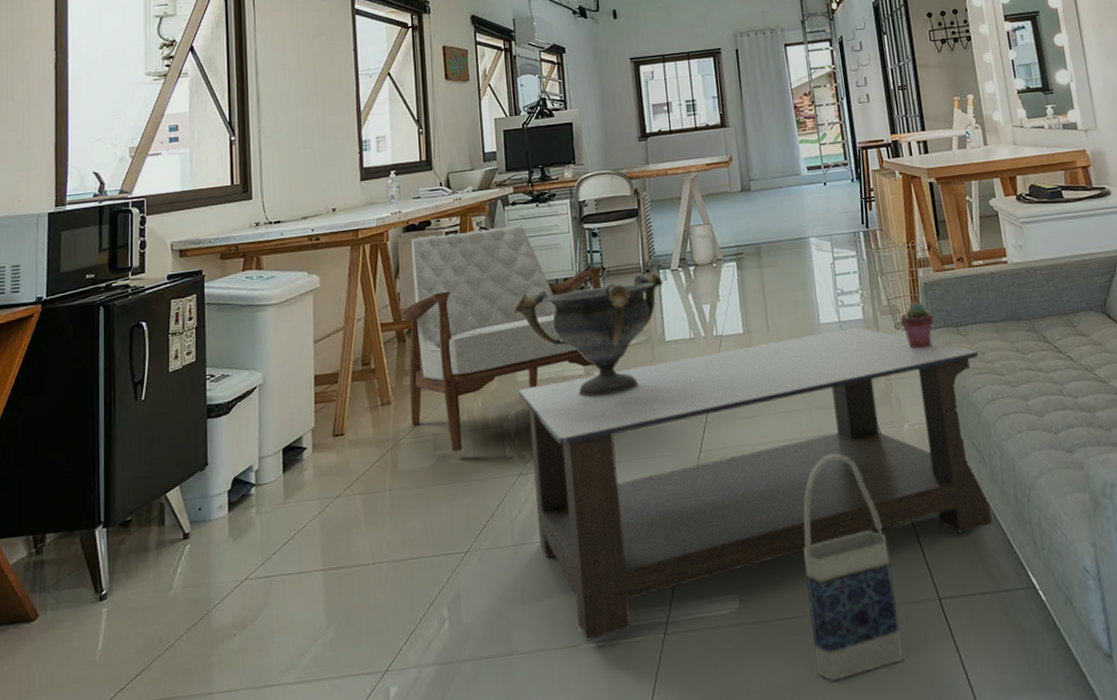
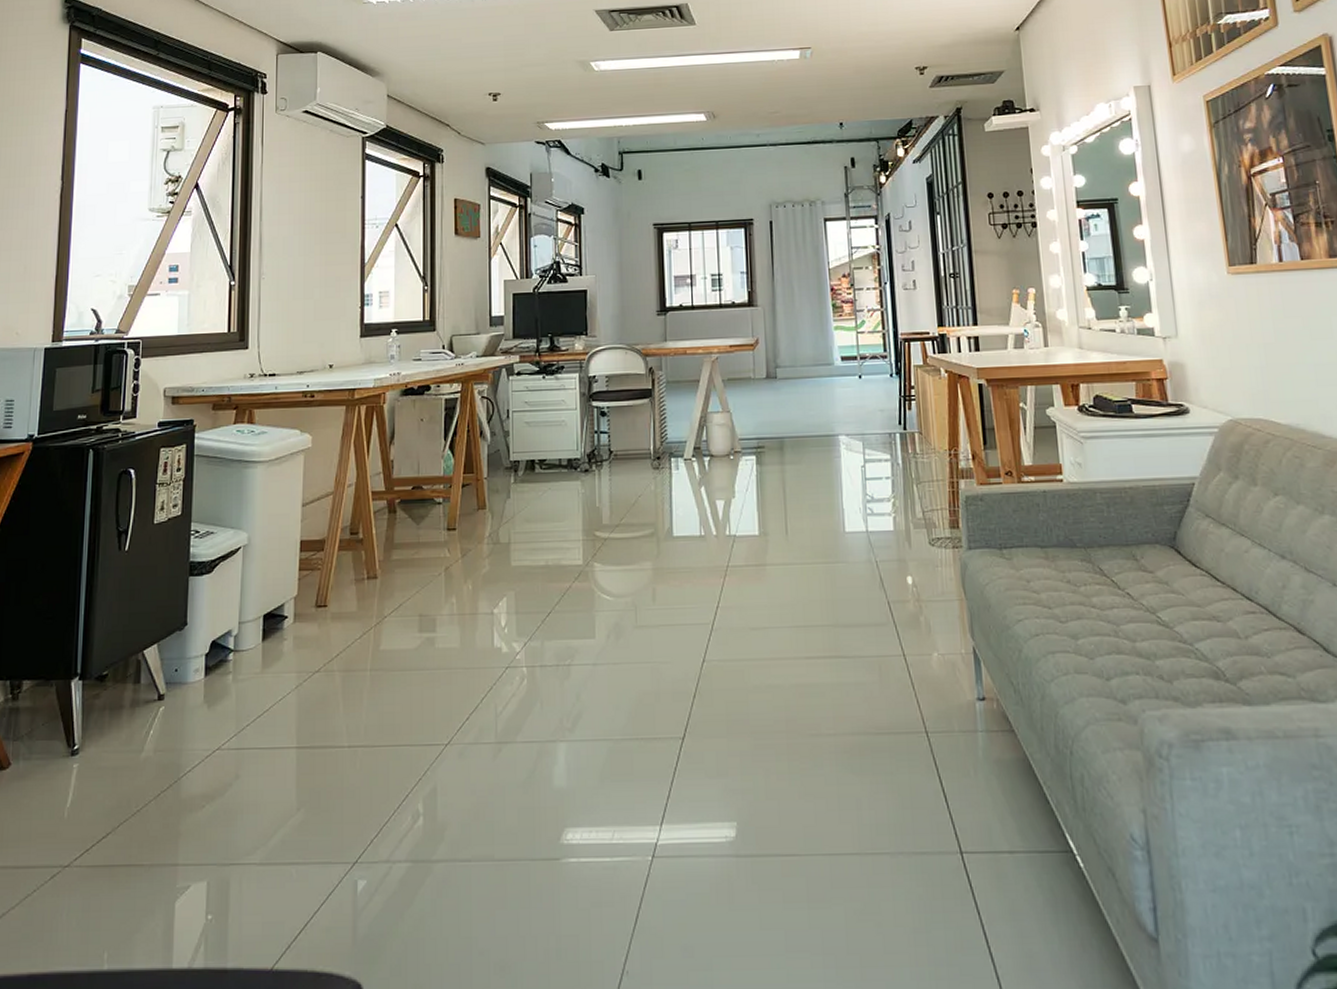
armchair: present [401,225,603,452] -> none [393,397,610,636]
decorative bowl: present [513,272,664,397] -> none [512,460,675,591]
coffee table: present [518,327,992,641] -> none [512,539,1027,855]
bag: present [803,453,904,681] -> none [811,678,917,931]
potted succulent: present [900,302,934,349] -> none [936,517,974,570]

